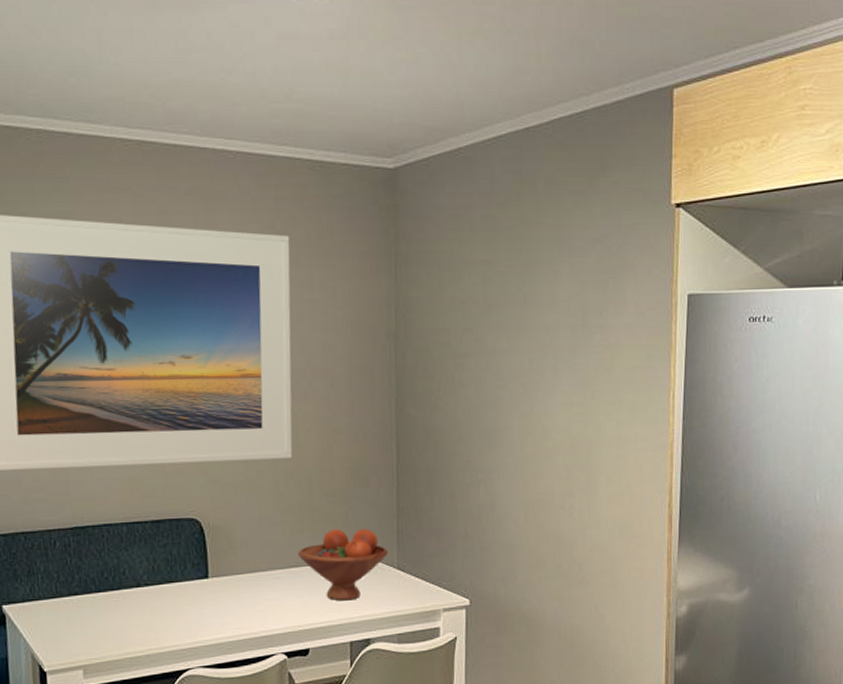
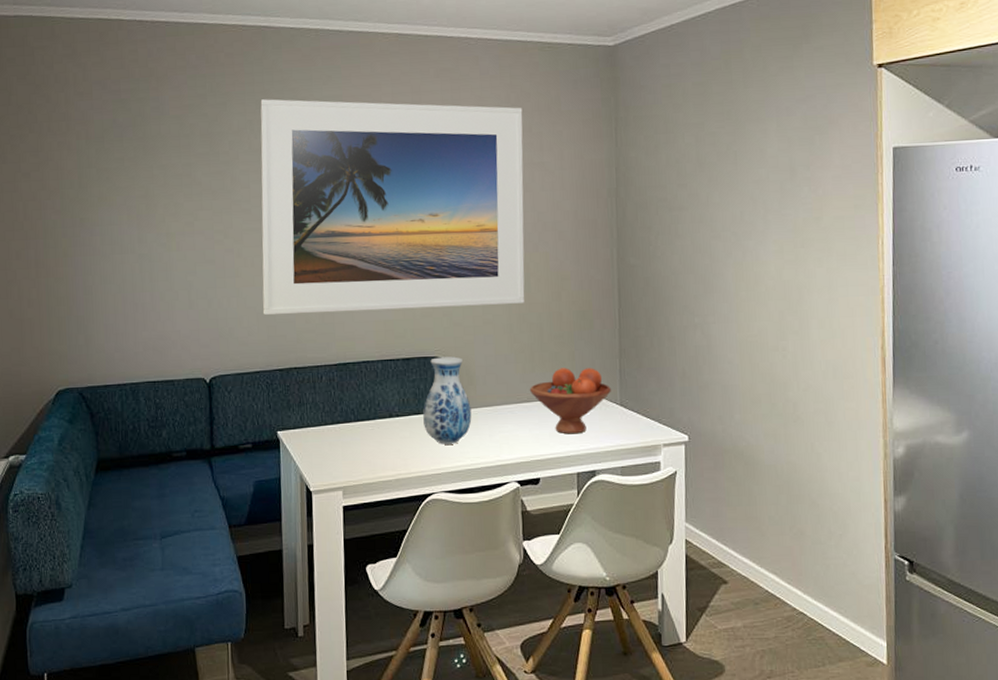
vase: none [176,518,233,616] -> present [423,356,472,445]

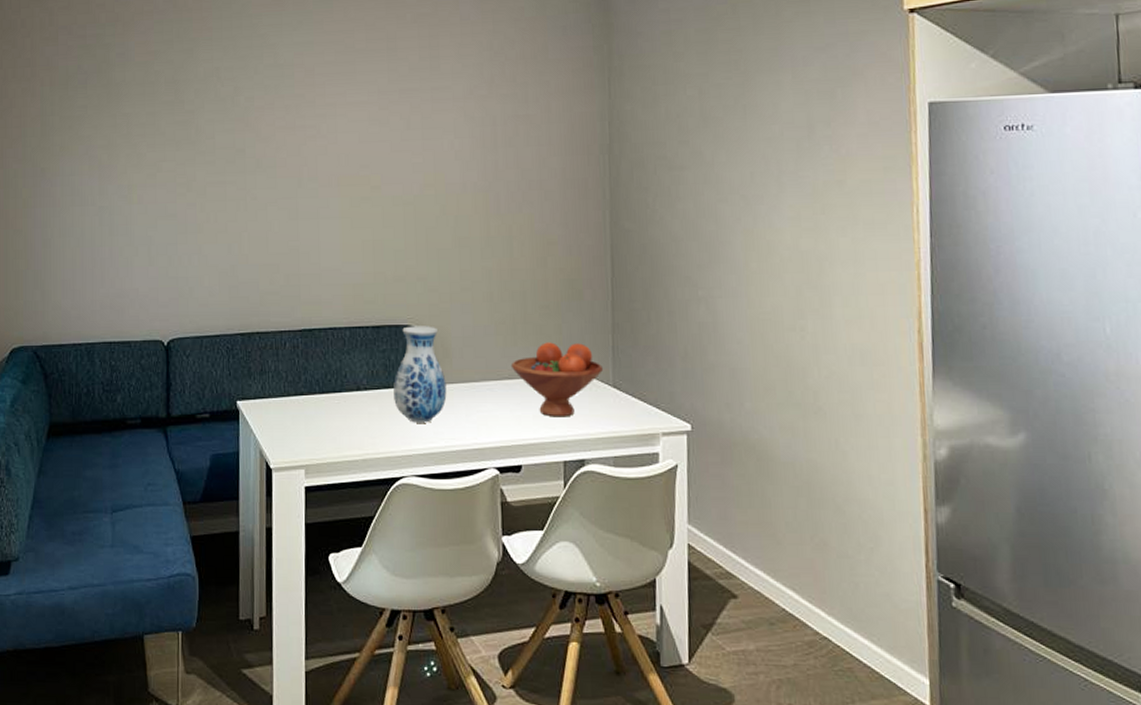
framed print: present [260,99,525,315] -> none [224,45,507,275]

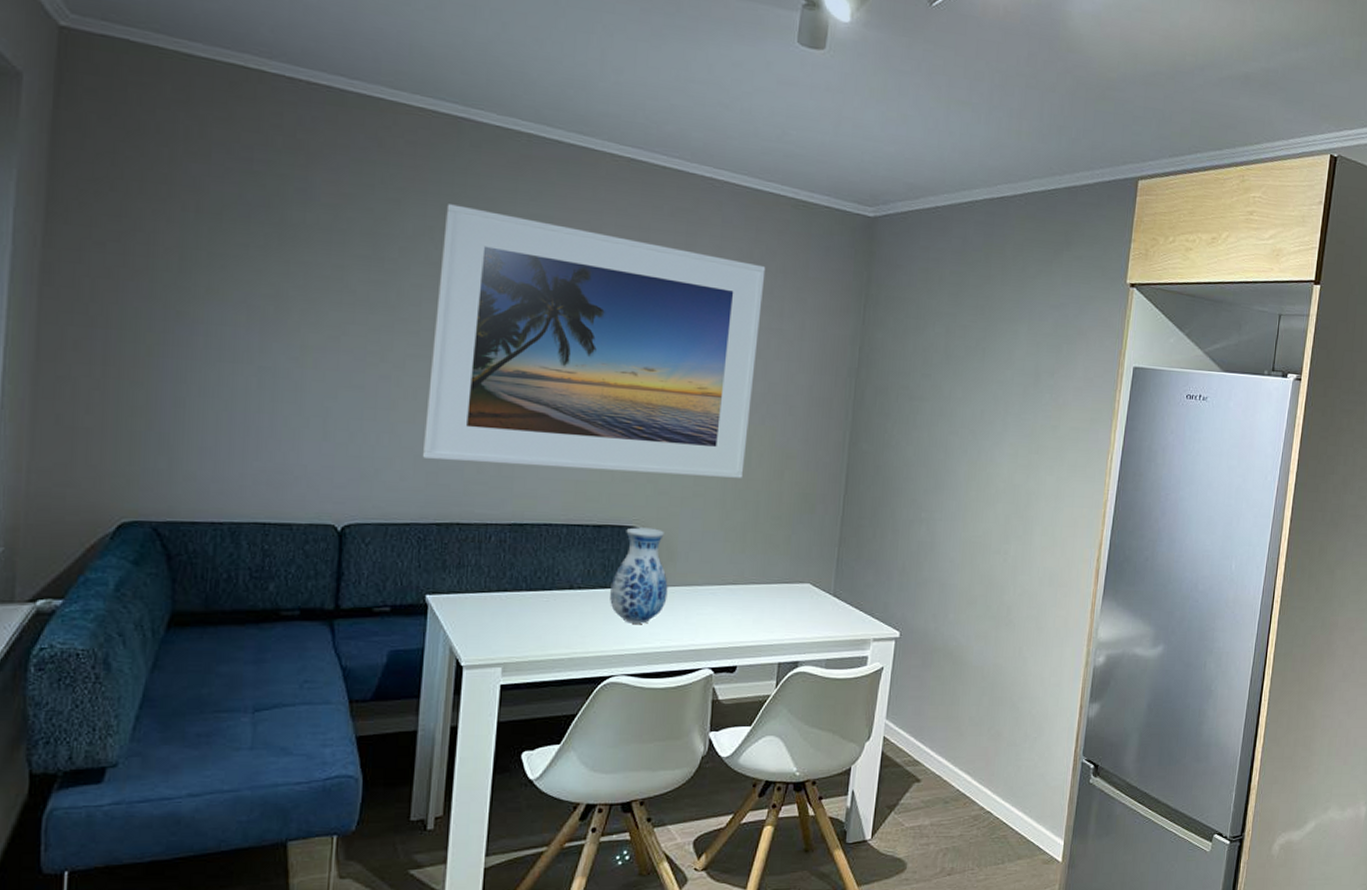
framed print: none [224,45,507,275] -> present [422,204,766,478]
fruit bowl: present [510,342,603,417] -> none [736,551,826,622]

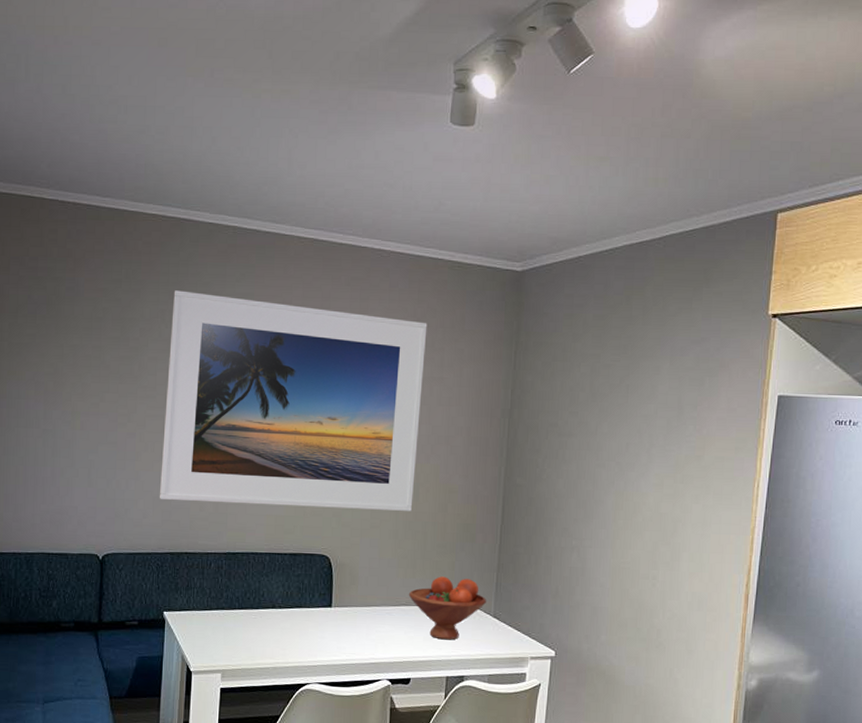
vase: present [610,527,668,624] -> none [304,555,351,639]
fruit bowl: none [736,551,826,622] -> present [408,576,486,640]

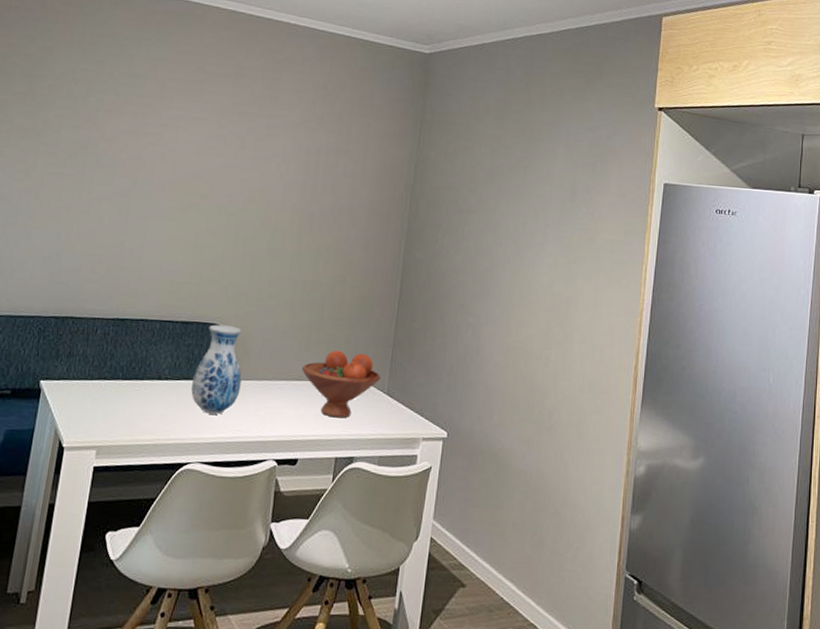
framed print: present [159,290,427,511] -> none [49,50,337,282]
vase: none [304,555,351,639] -> present [191,324,242,414]

